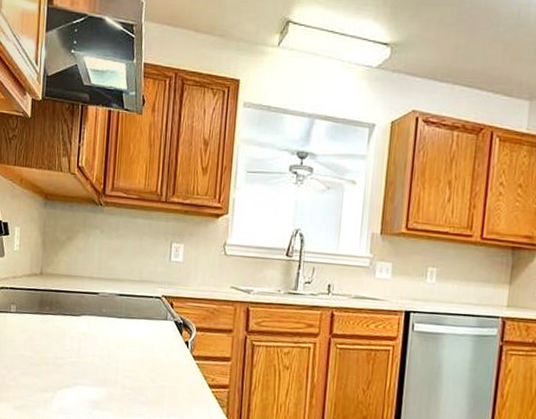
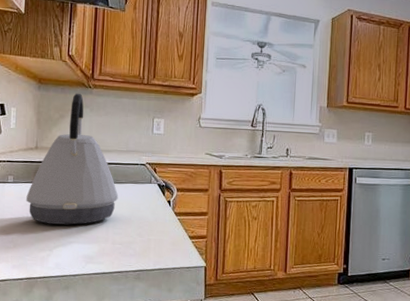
kettle: none [29,211,130,364] -> present [26,93,119,225]

